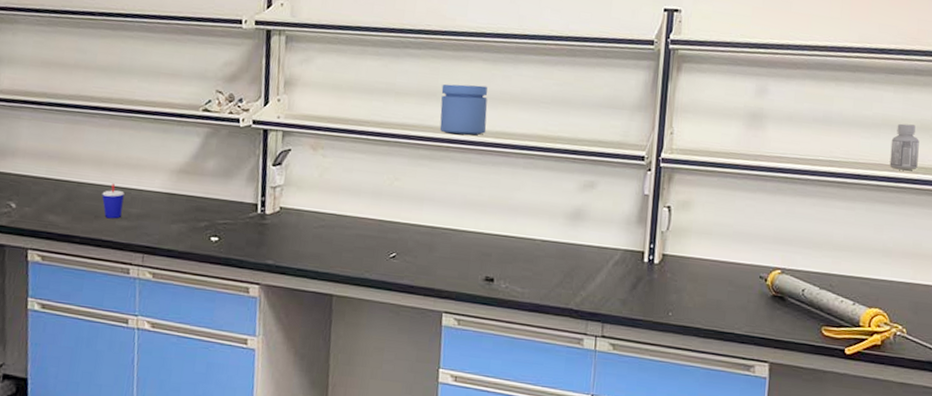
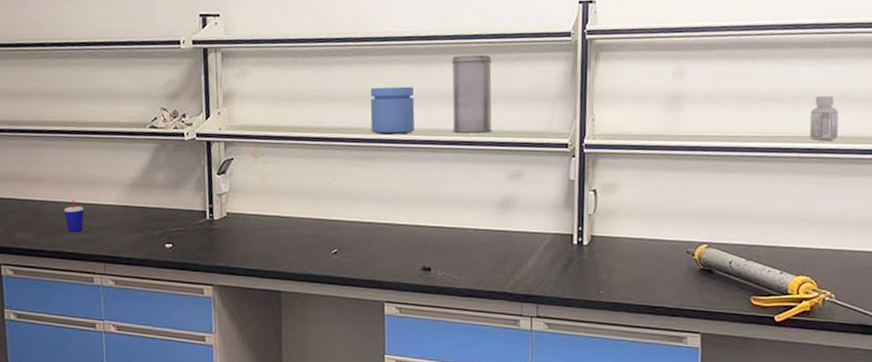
canister: none [525,56,571,140] -> present [452,54,493,134]

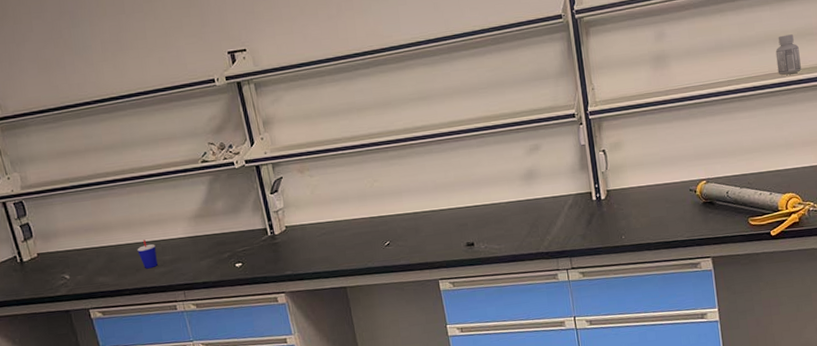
jar: present [370,86,415,135] -> none [394,86,440,134]
canister: present [452,54,493,134] -> none [461,46,508,122]

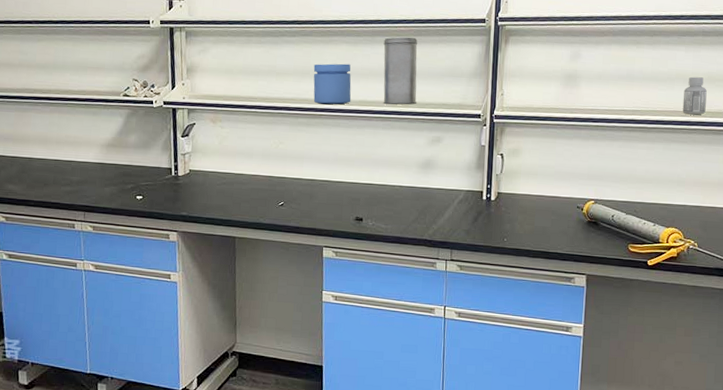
beverage cup: present [137,239,158,269] -> none [49,157,66,186]
jar: none [394,86,440,134] -> present [313,63,351,105]
canister: none [461,46,508,122] -> present [383,37,417,105]

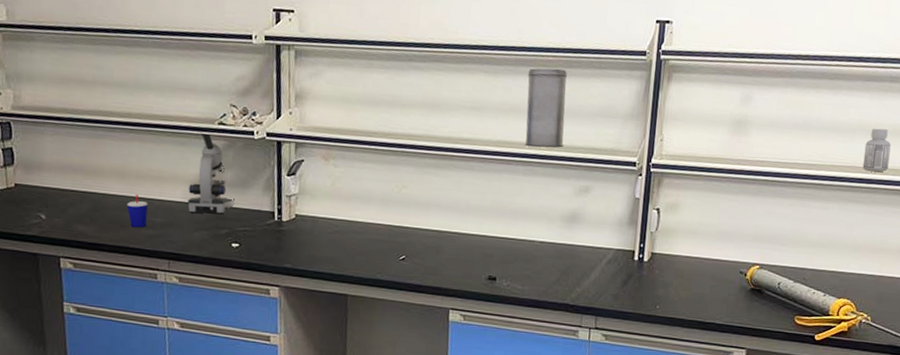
beverage cup: none [49,157,66,186] -> present [127,194,148,228]
microscope: none [99,103,138,172] -> present [187,132,235,215]
jar: present [313,63,351,105] -> none [444,95,489,144]

